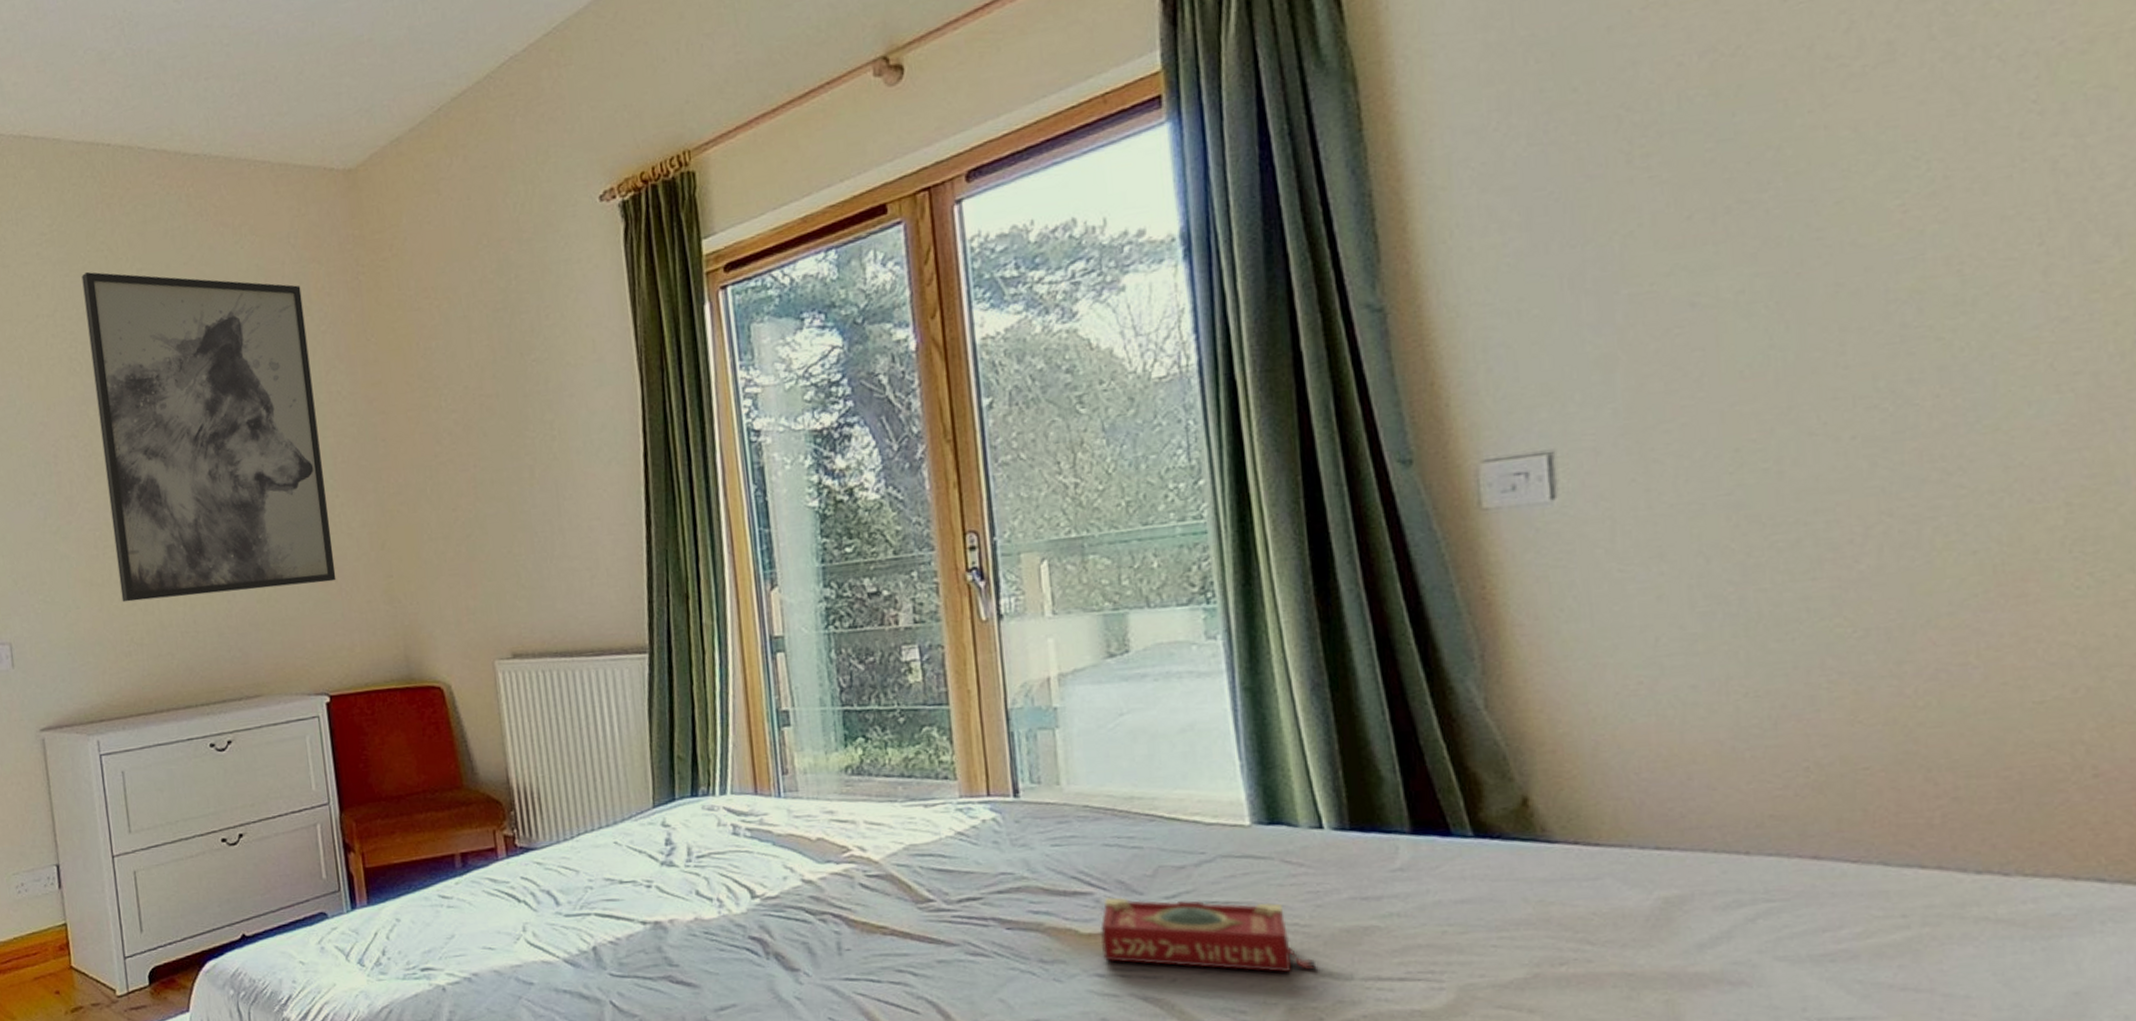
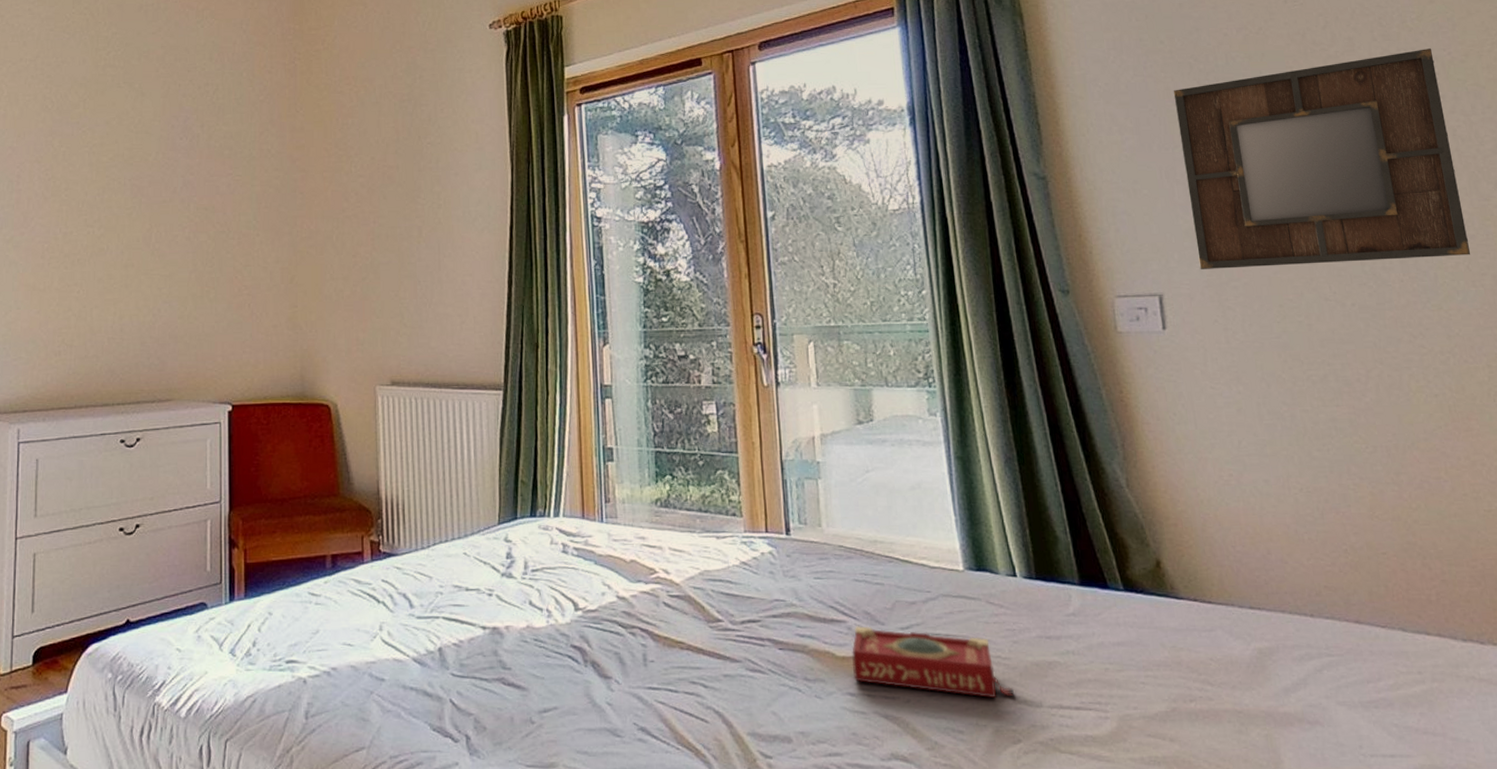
wall art: present [81,271,337,602] -> none [59,29,249,308]
home mirror: none [1588,39,2059,412] -> present [1173,49,1471,269]

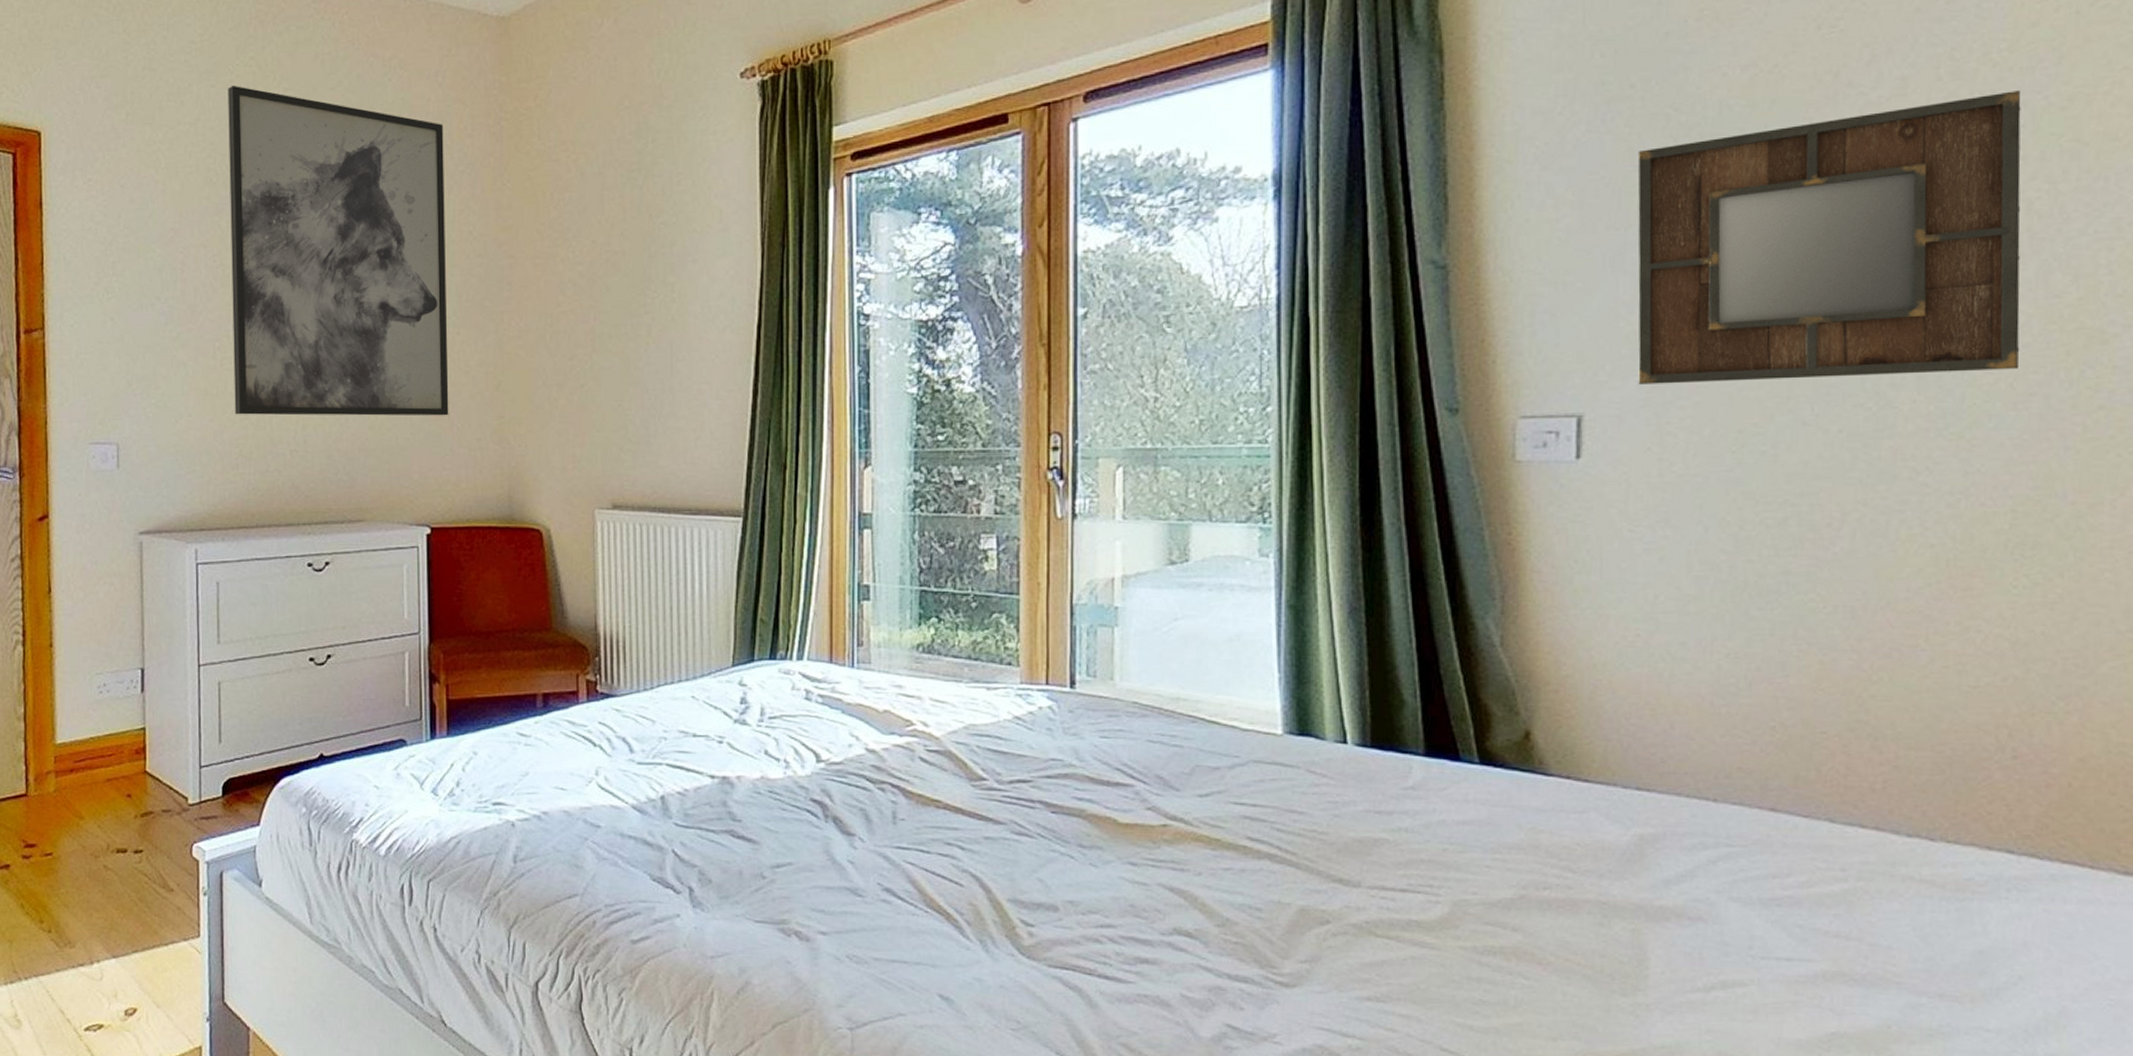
wall art: none [59,29,249,308] -> present [228,85,449,416]
book: present [852,625,1014,699] -> none [1137,790,1328,876]

